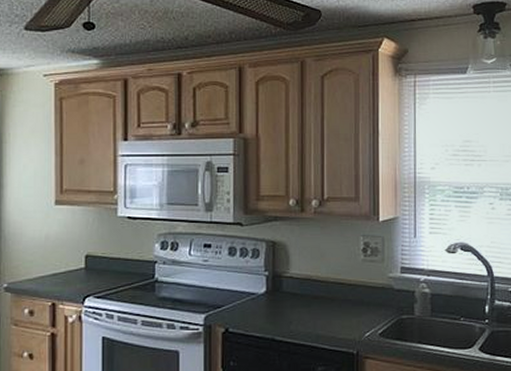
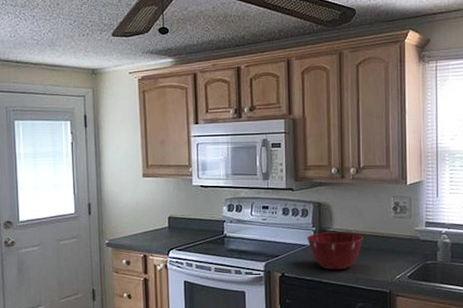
mixing bowl: none [257,278,326,325] -> present [307,232,363,270]

